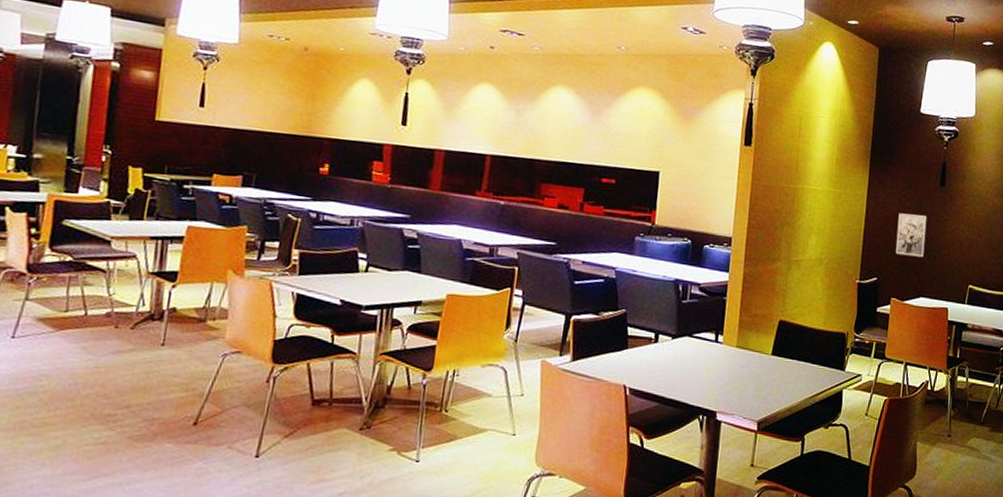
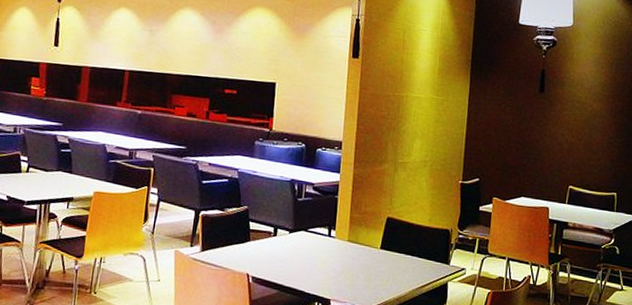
wall art: present [895,213,928,258] -> none [496,118,528,160]

